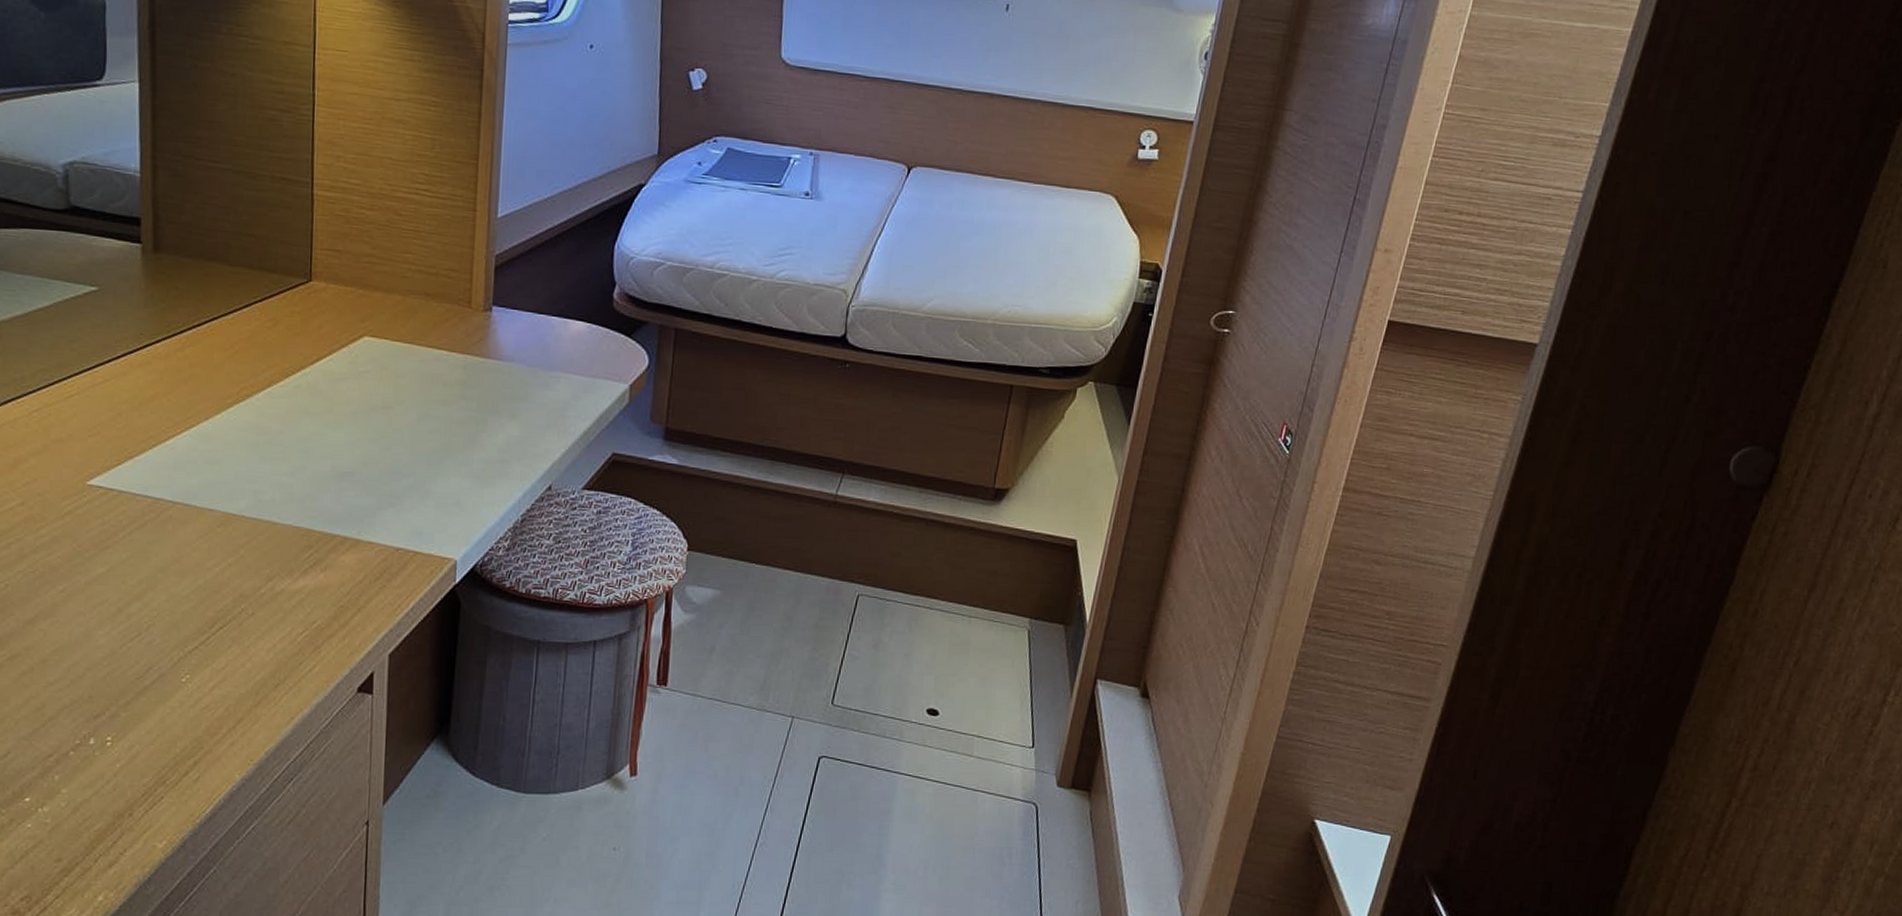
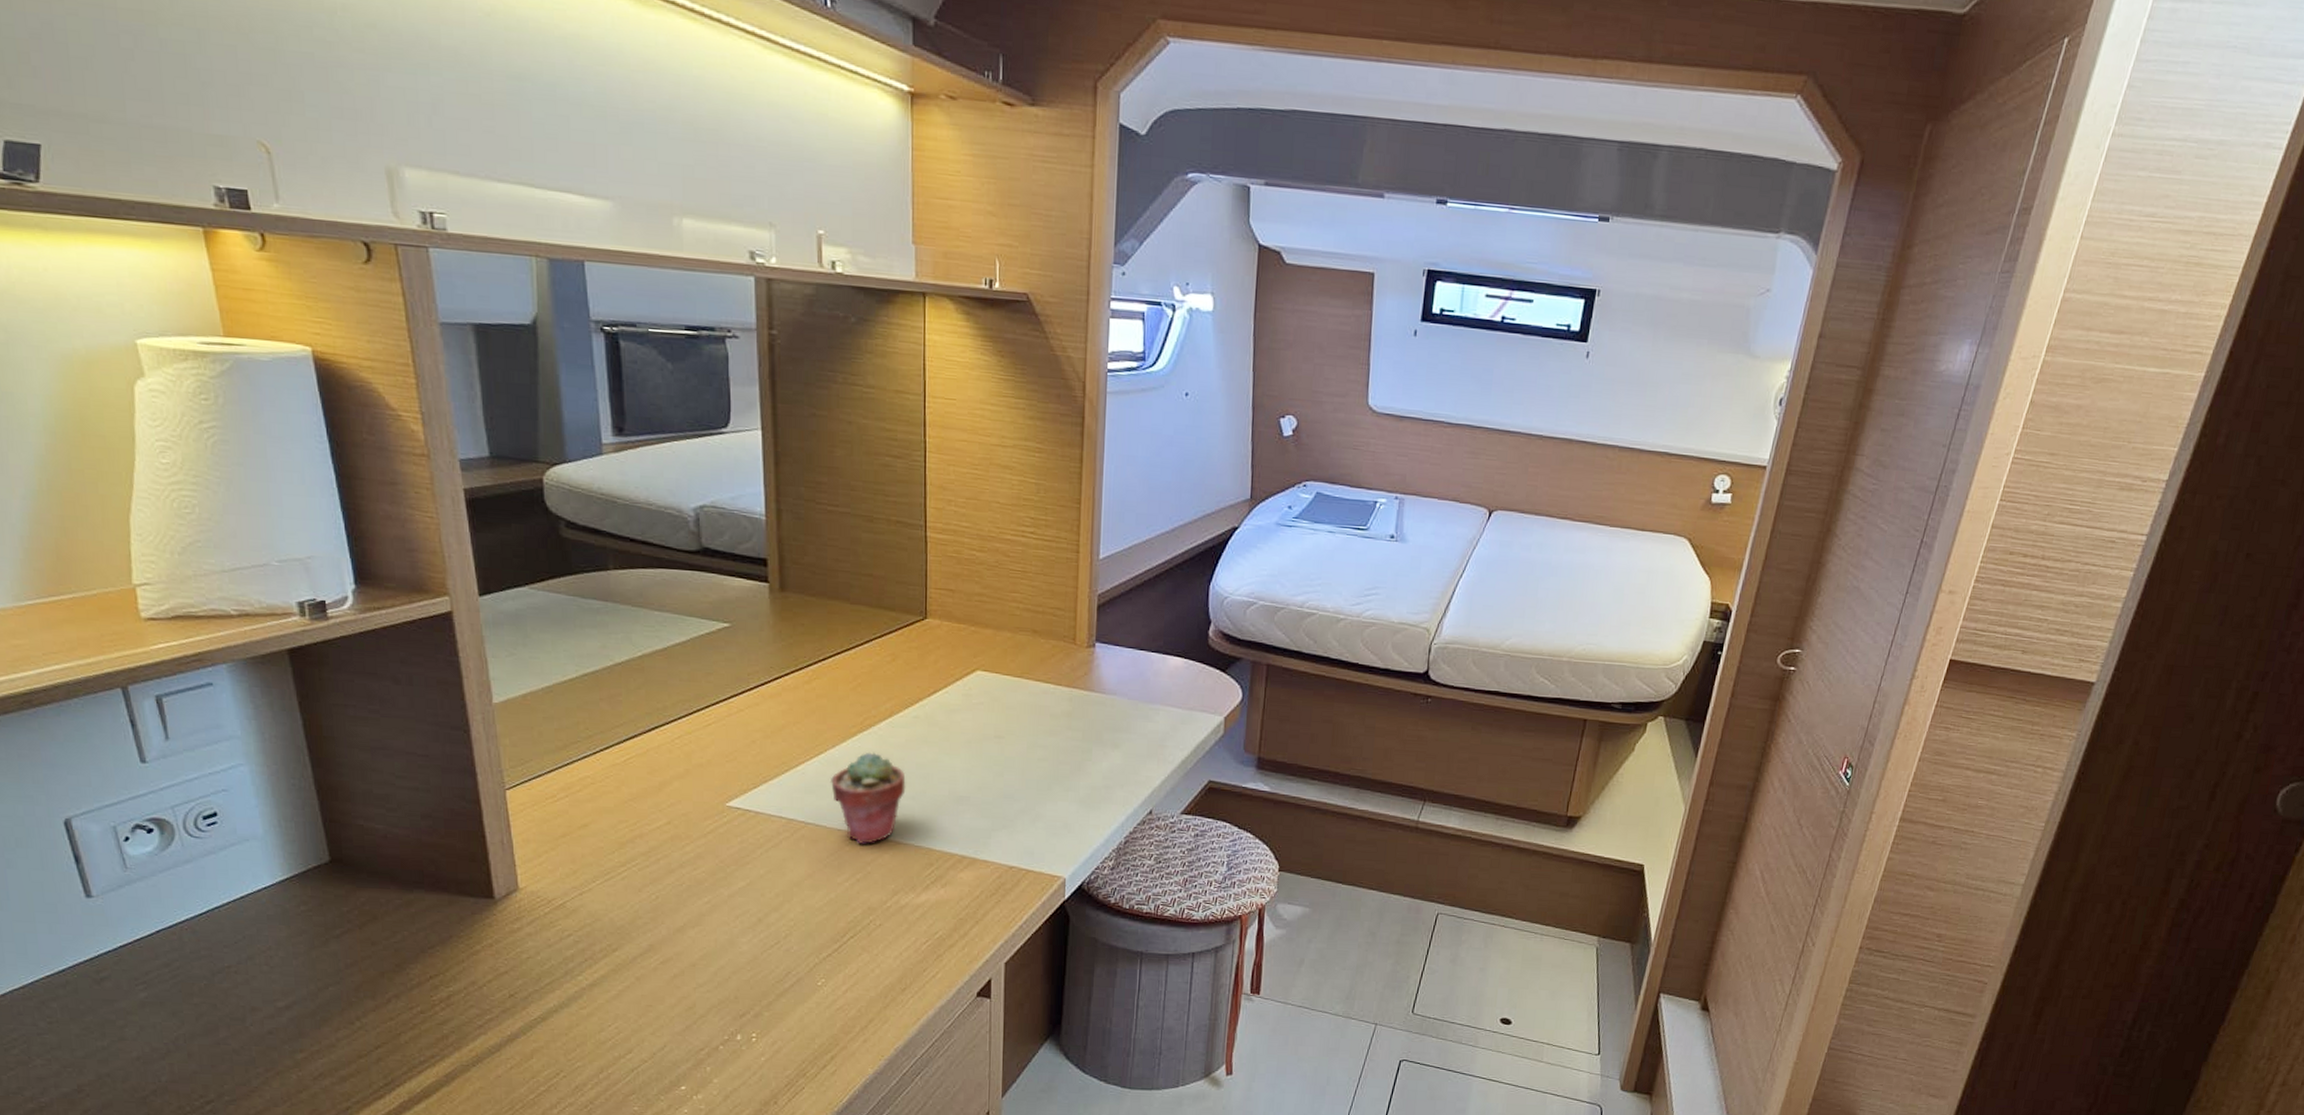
potted succulent: none [201,424,285,526] -> present [829,752,906,845]

